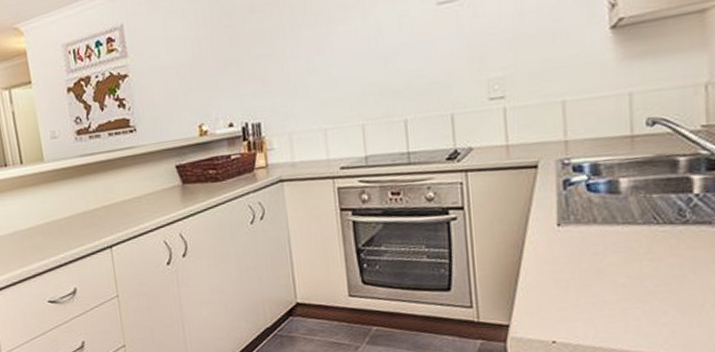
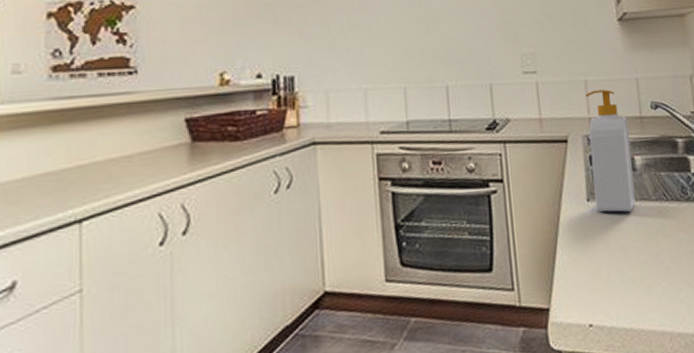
soap bottle: none [563,108,617,237] -> present [586,89,636,212]

